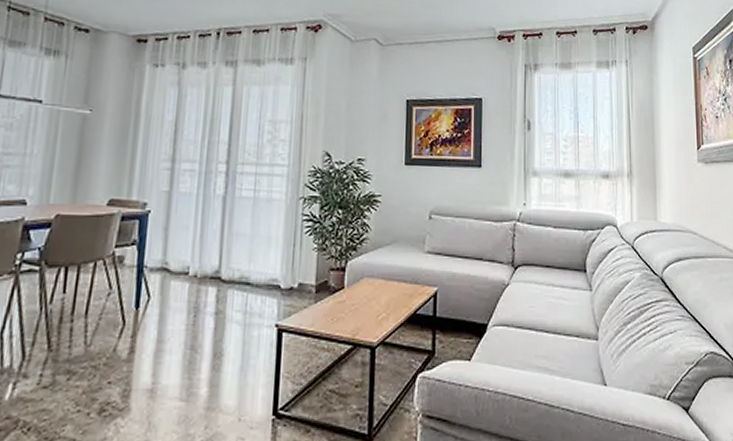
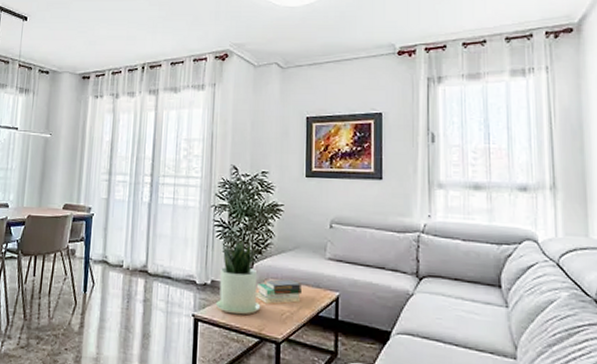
planter: none [302,236,355,320] -> present [215,240,261,315]
books: none [349,276,399,305] -> present [255,279,301,304]

